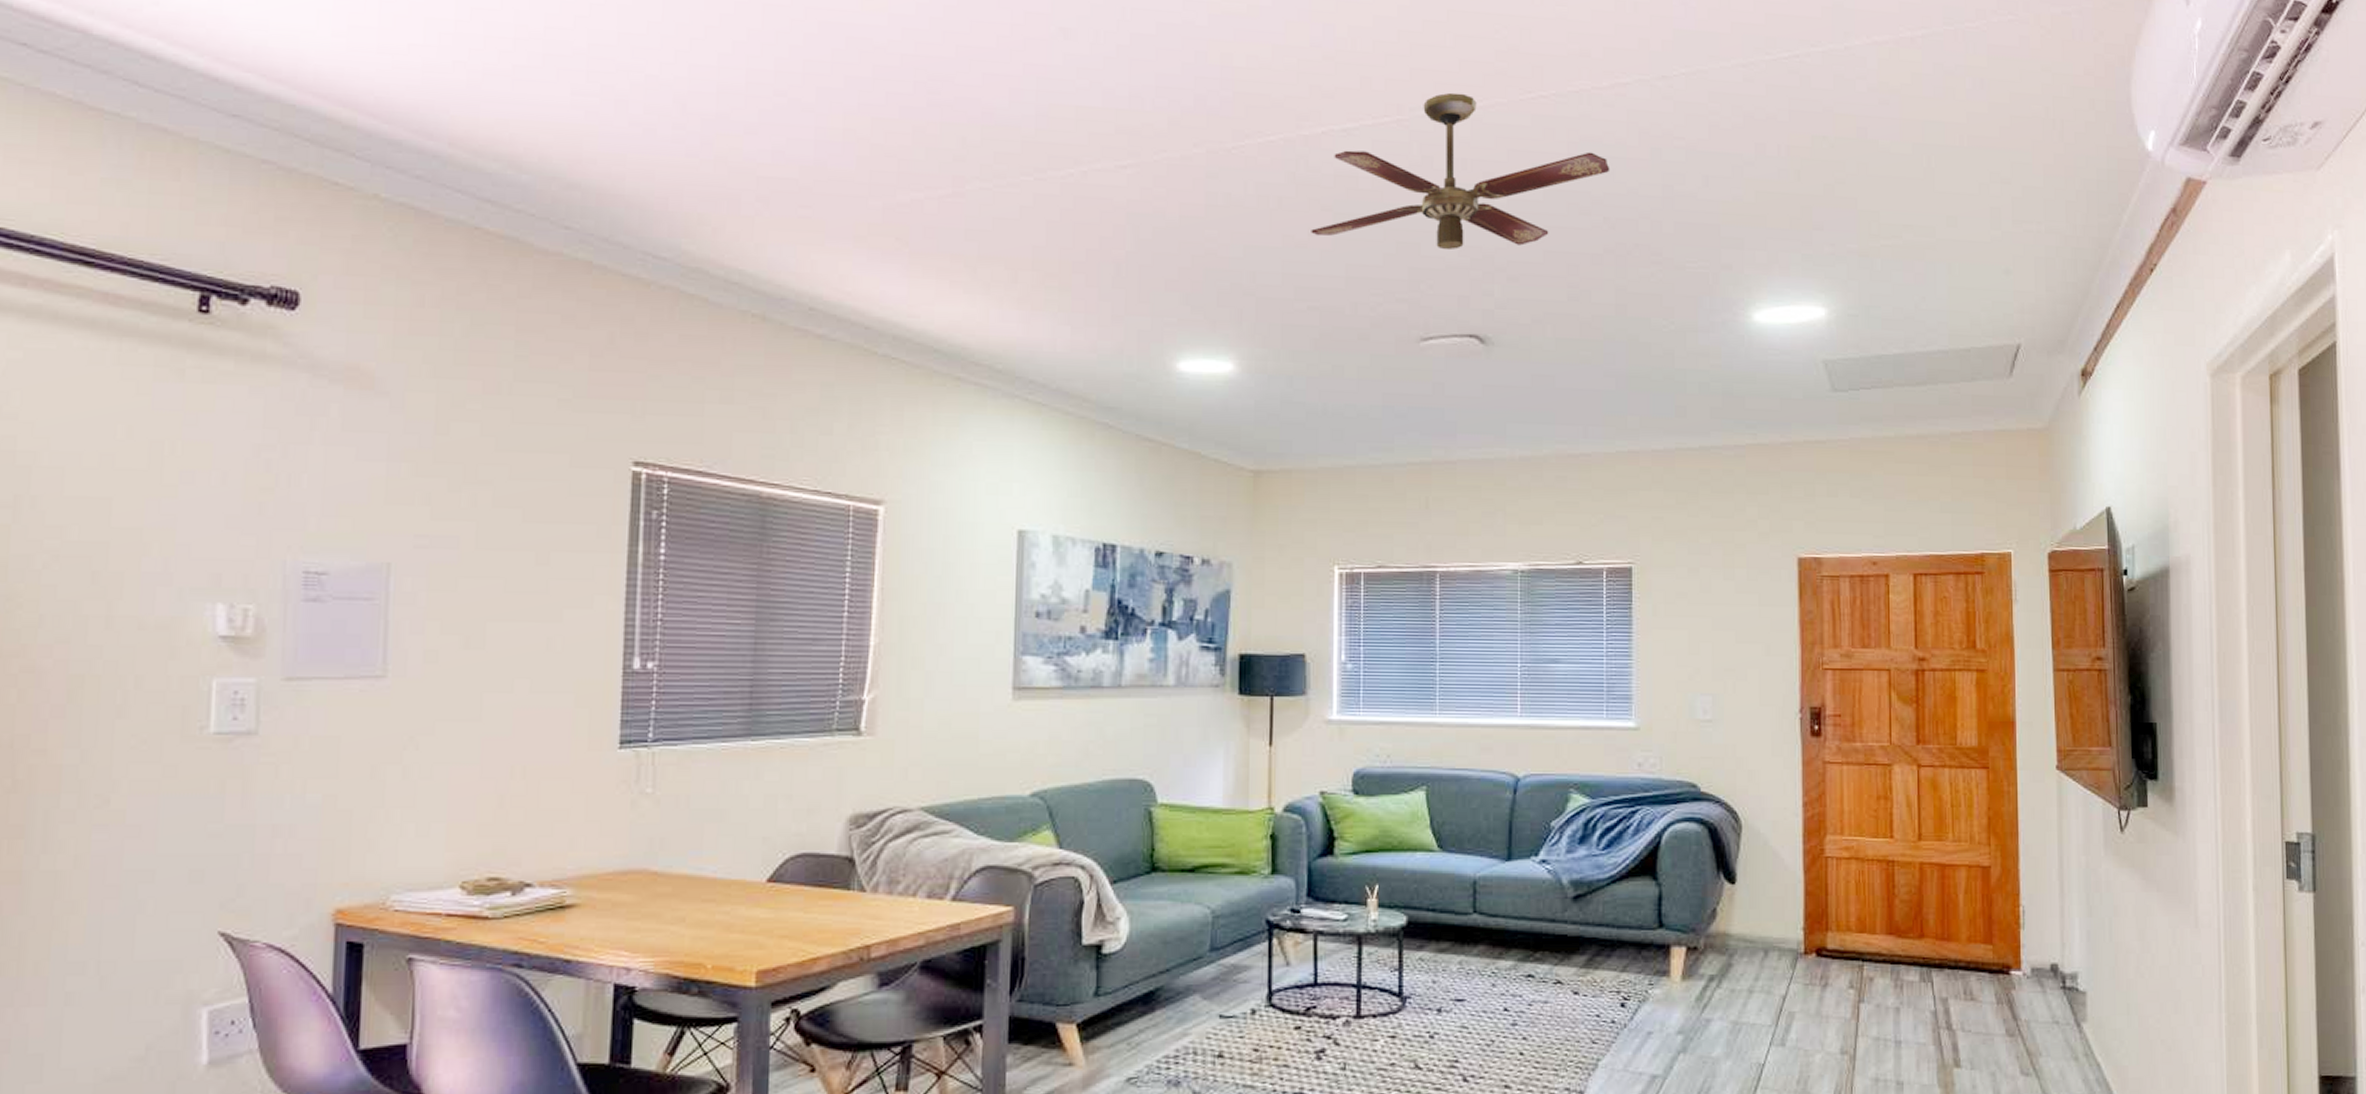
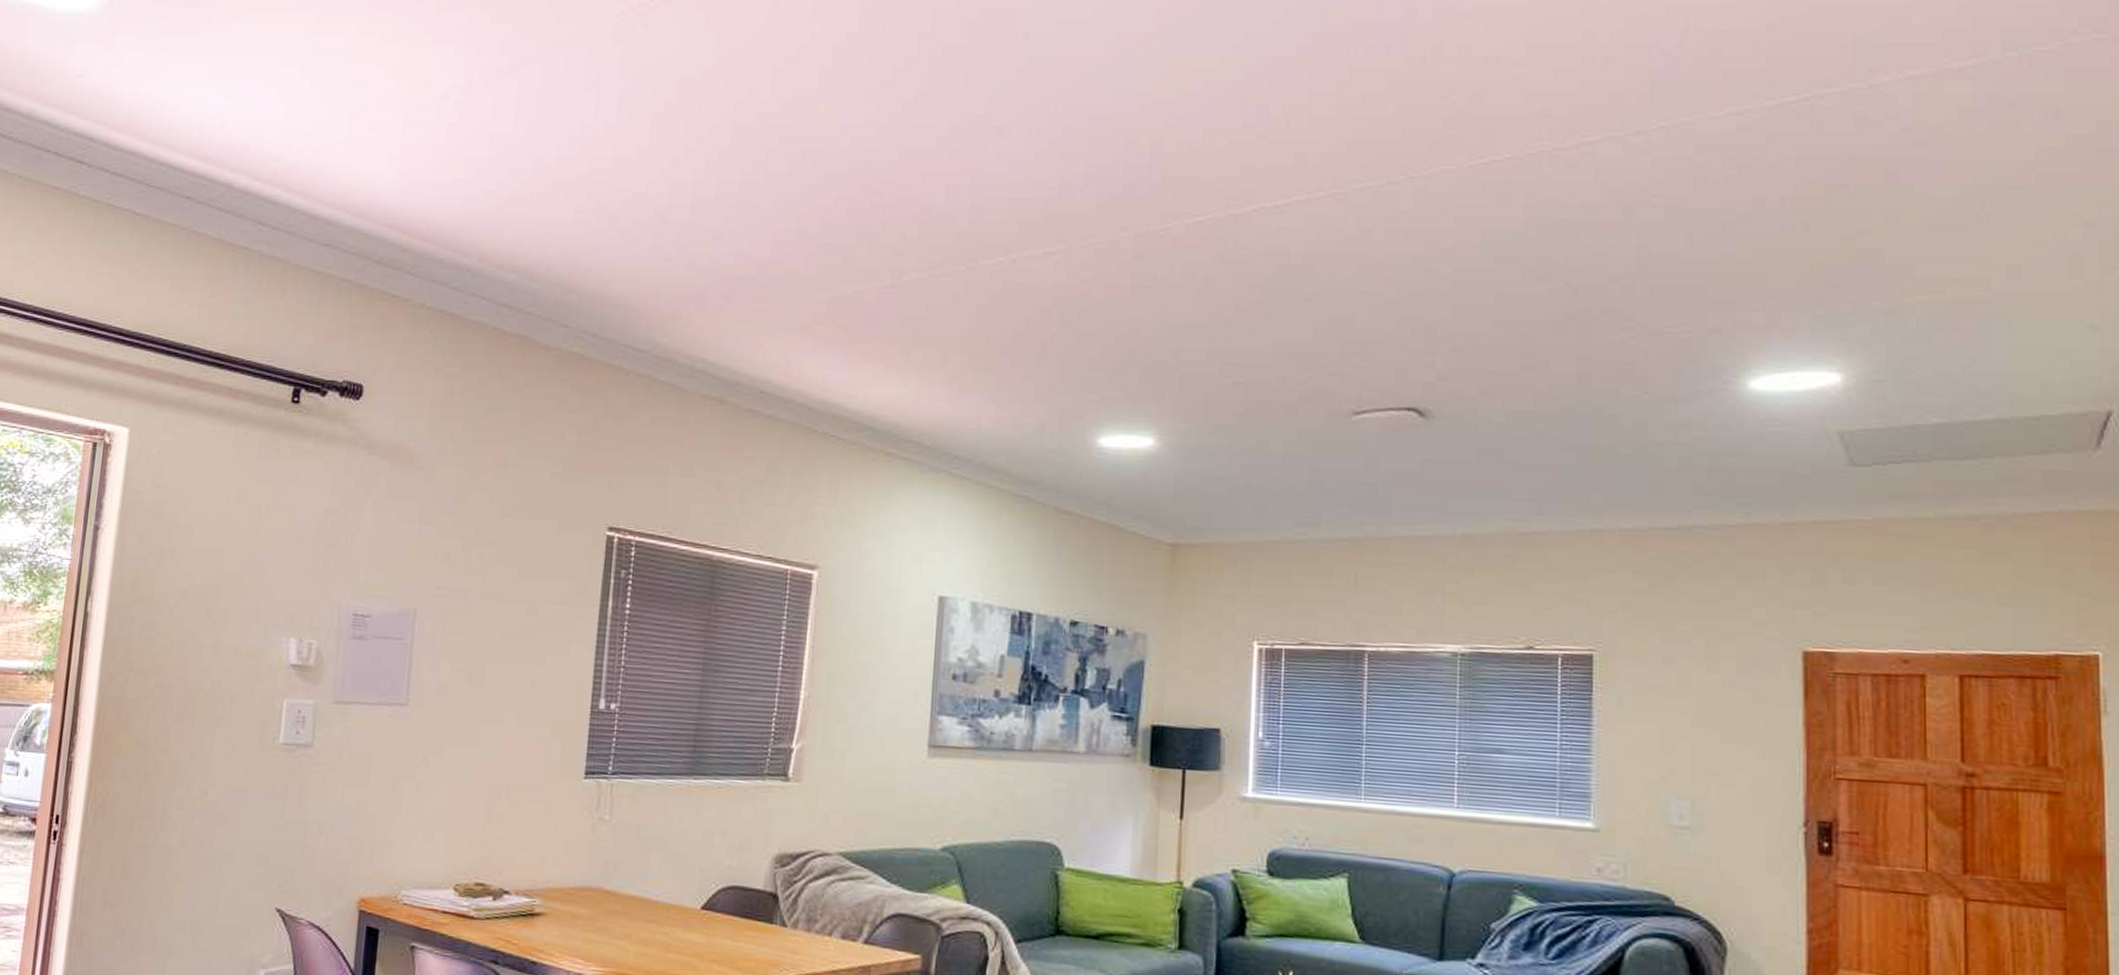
ceiling fan: present [1311,92,1610,251] -> none [1238,163,1574,323]

